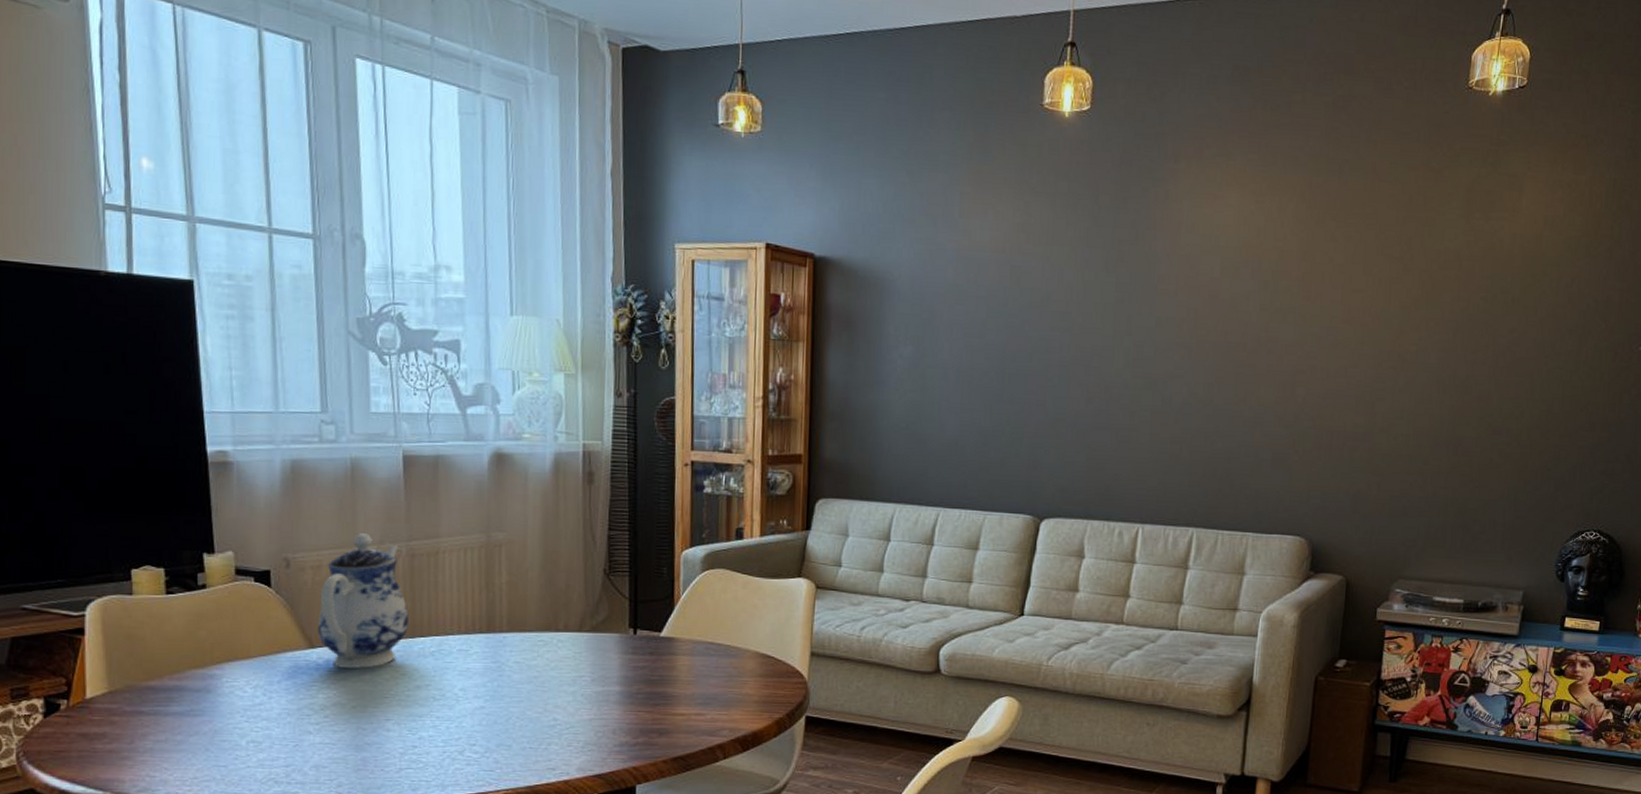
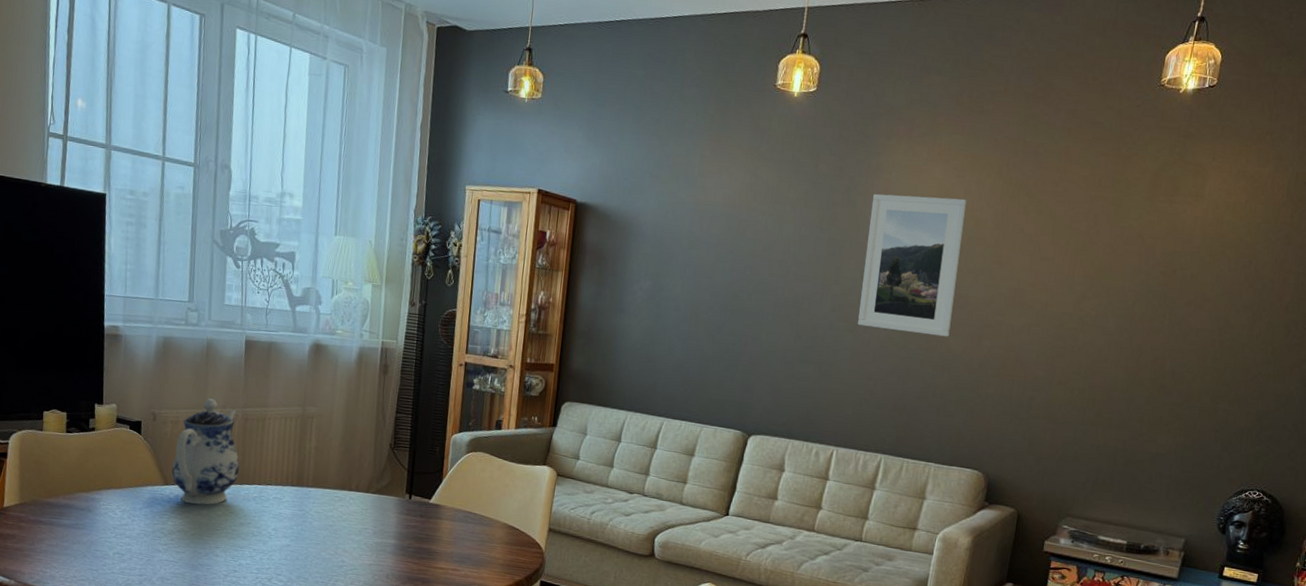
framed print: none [1156,226,1269,388] -> present [858,193,967,337]

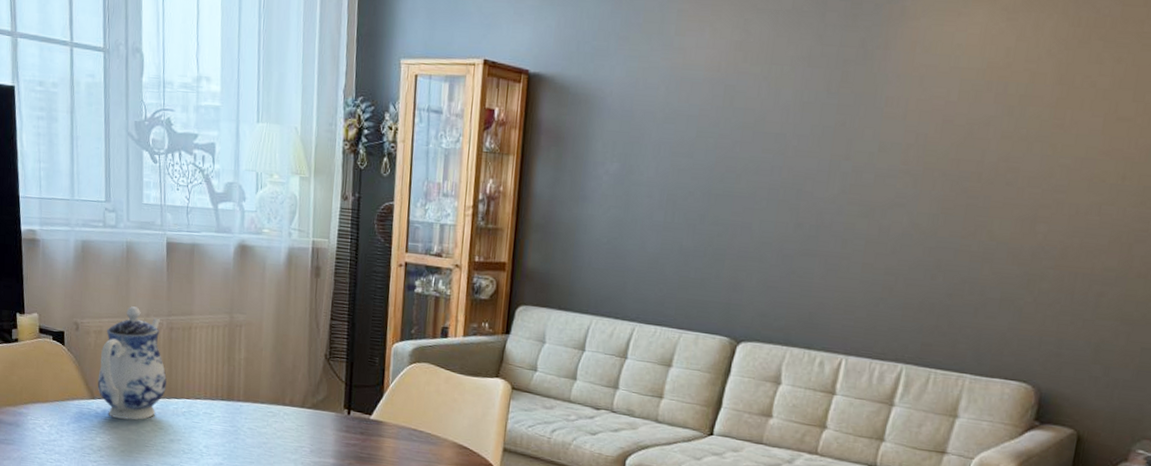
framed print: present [858,193,967,337] -> none [874,46,1020,221]

